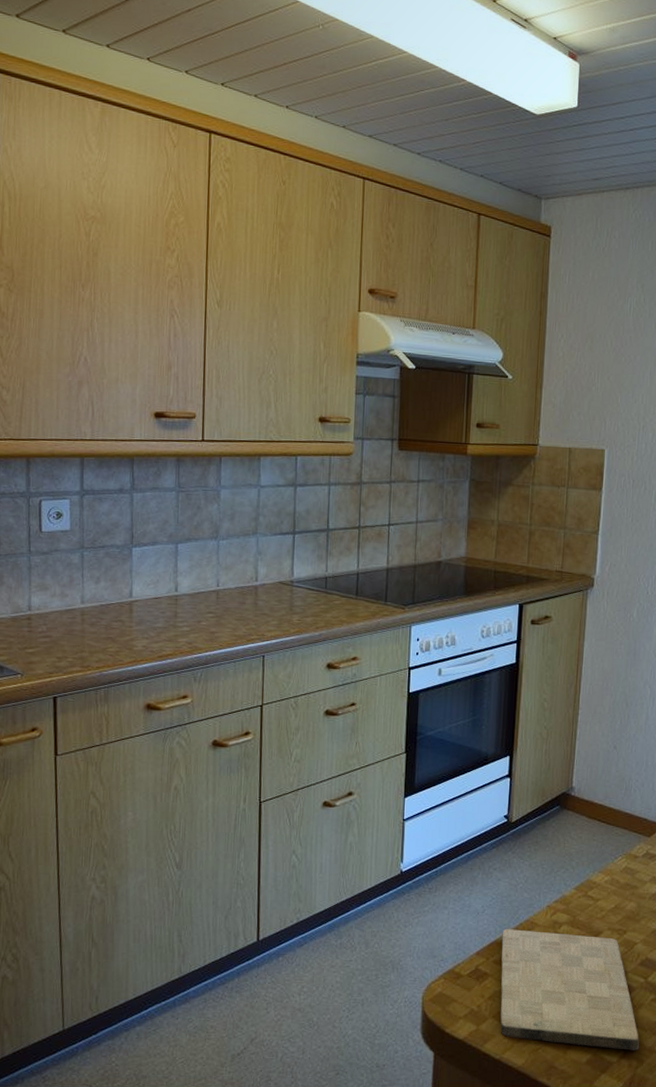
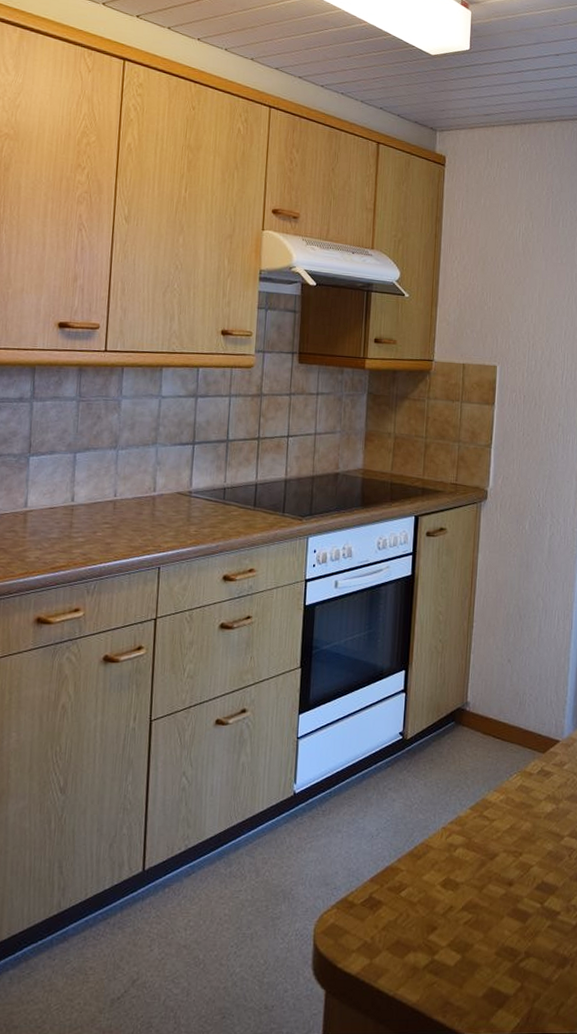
cutting board: present [500,929,640,1052] -> none [394,853,537,984]

